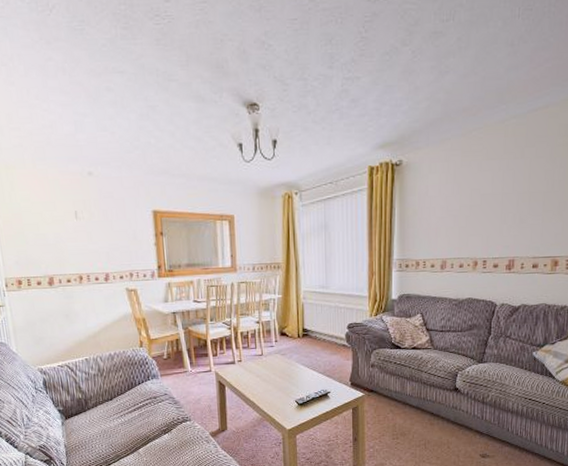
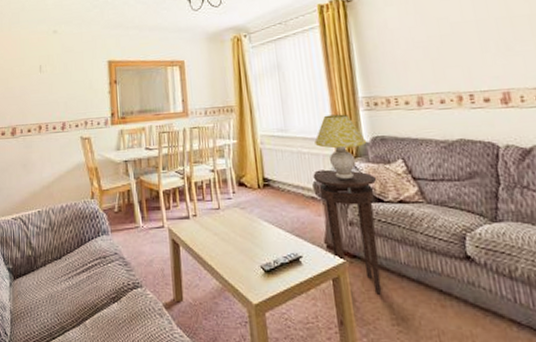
stool: none [346,323,398,418] -> present [313,170,382,295]
table lamp: none [351,274,395,331] -> present [314,114,367,180]

